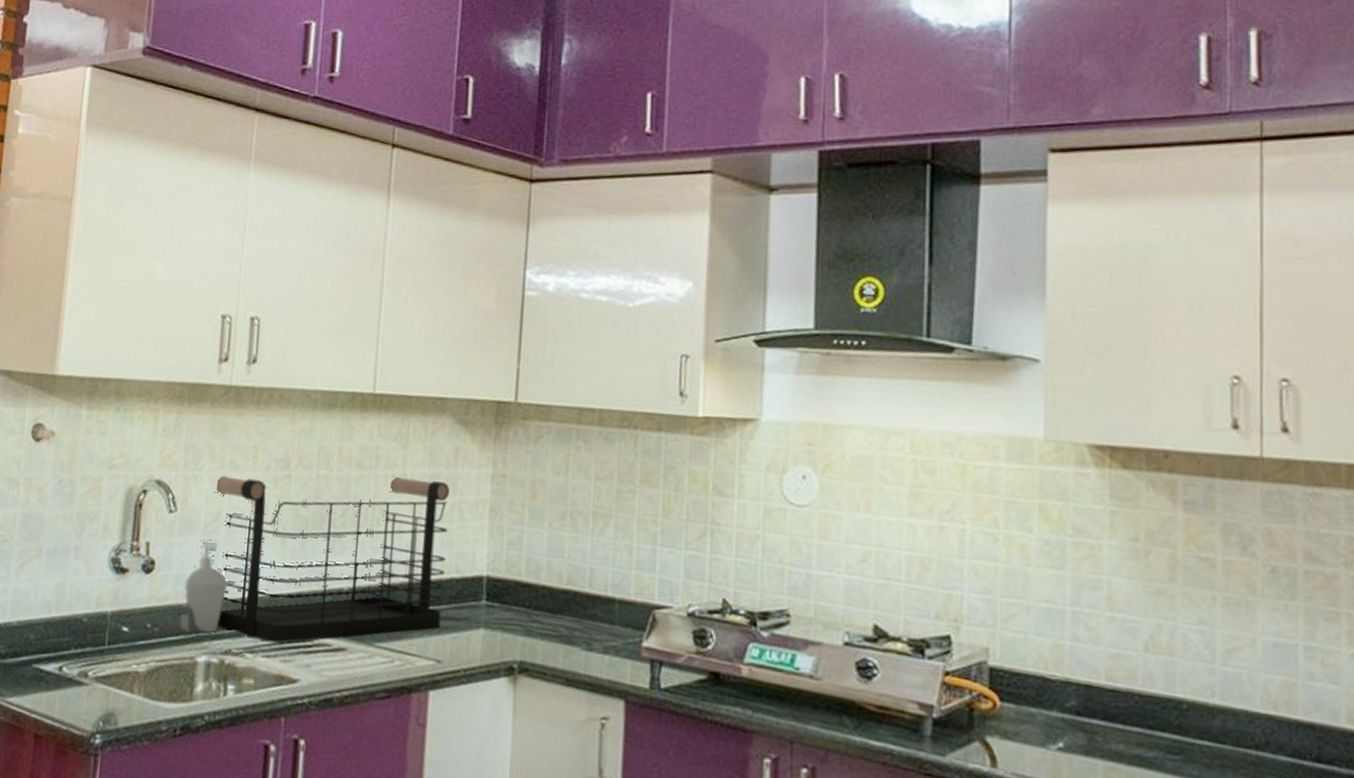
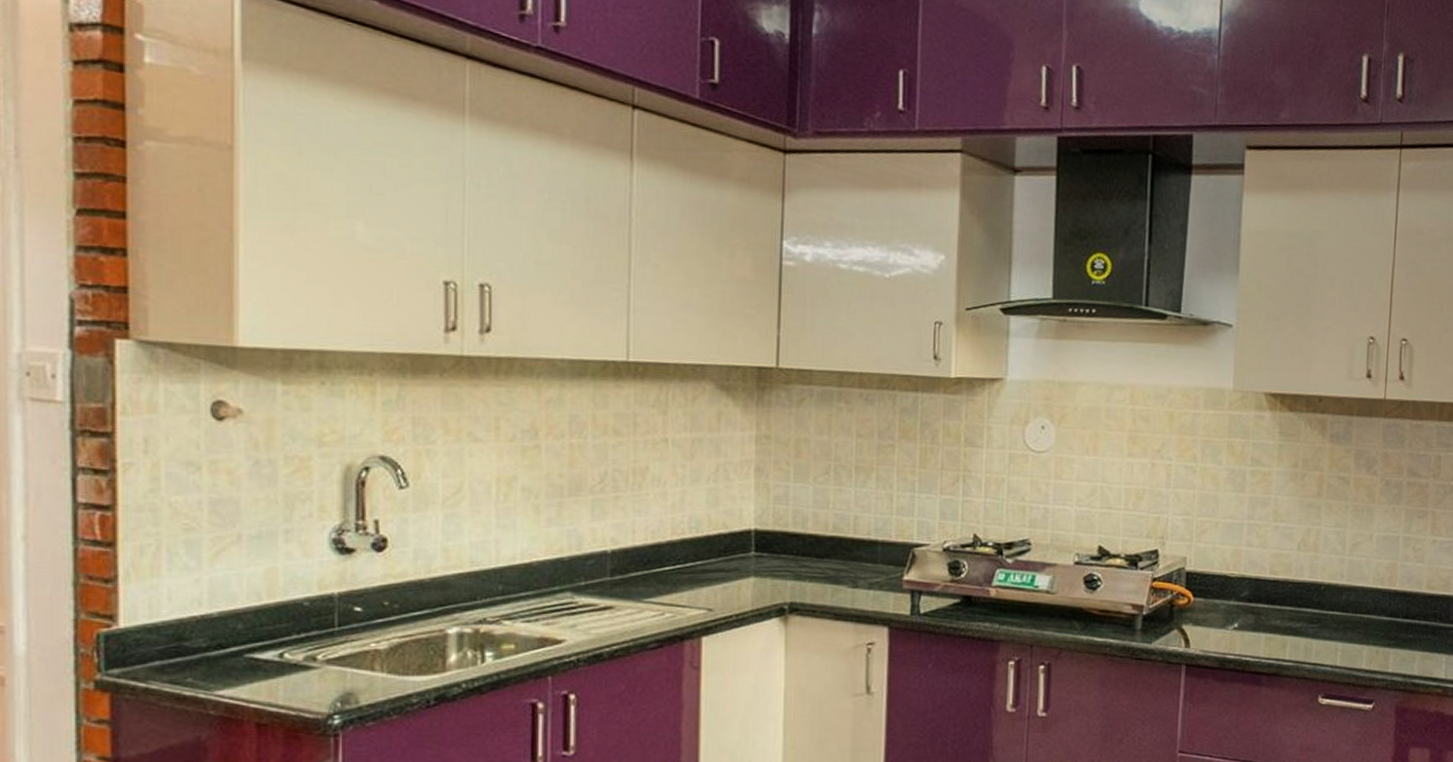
dish rack: present [178,476,450,643] -> none [420,441,713,607]
soap bottle: present [180,542,228,633] -> none [423,516,476,606]

